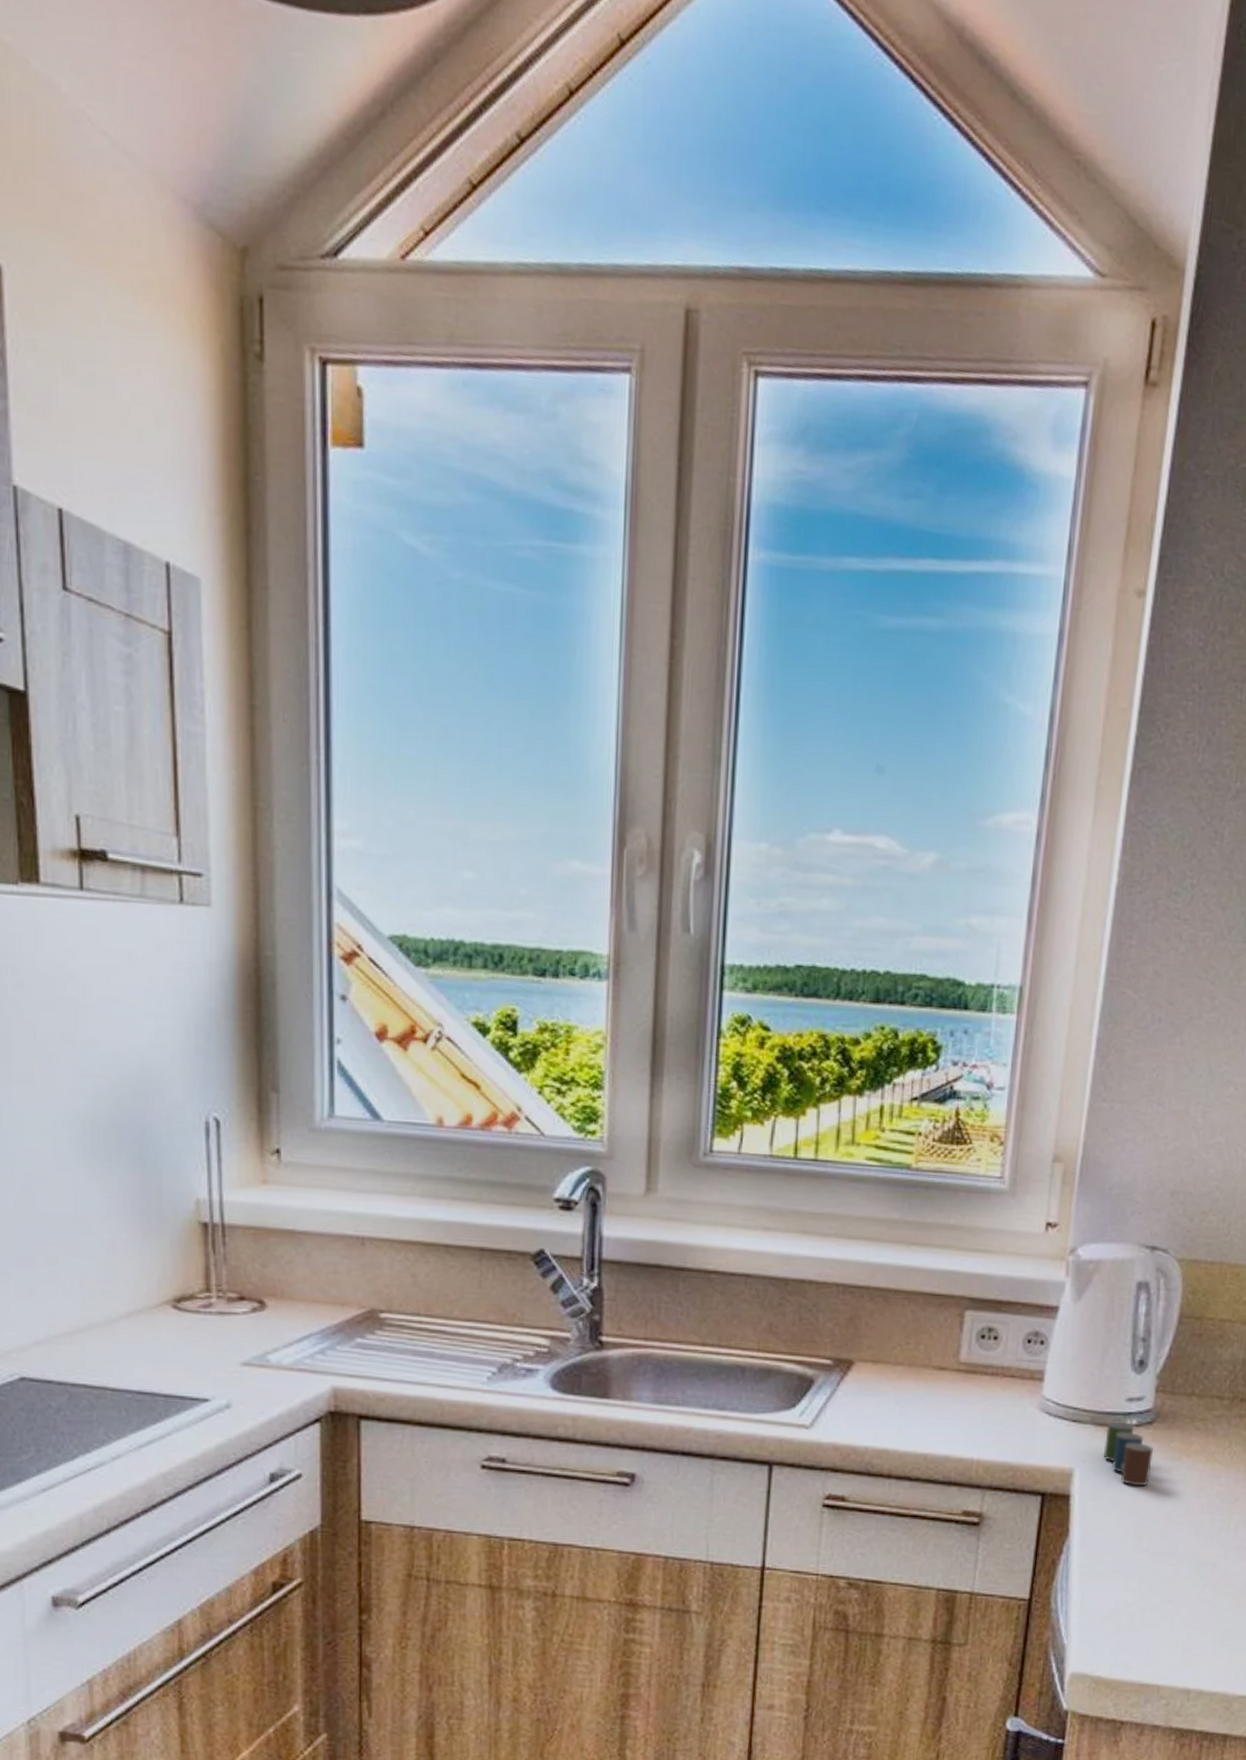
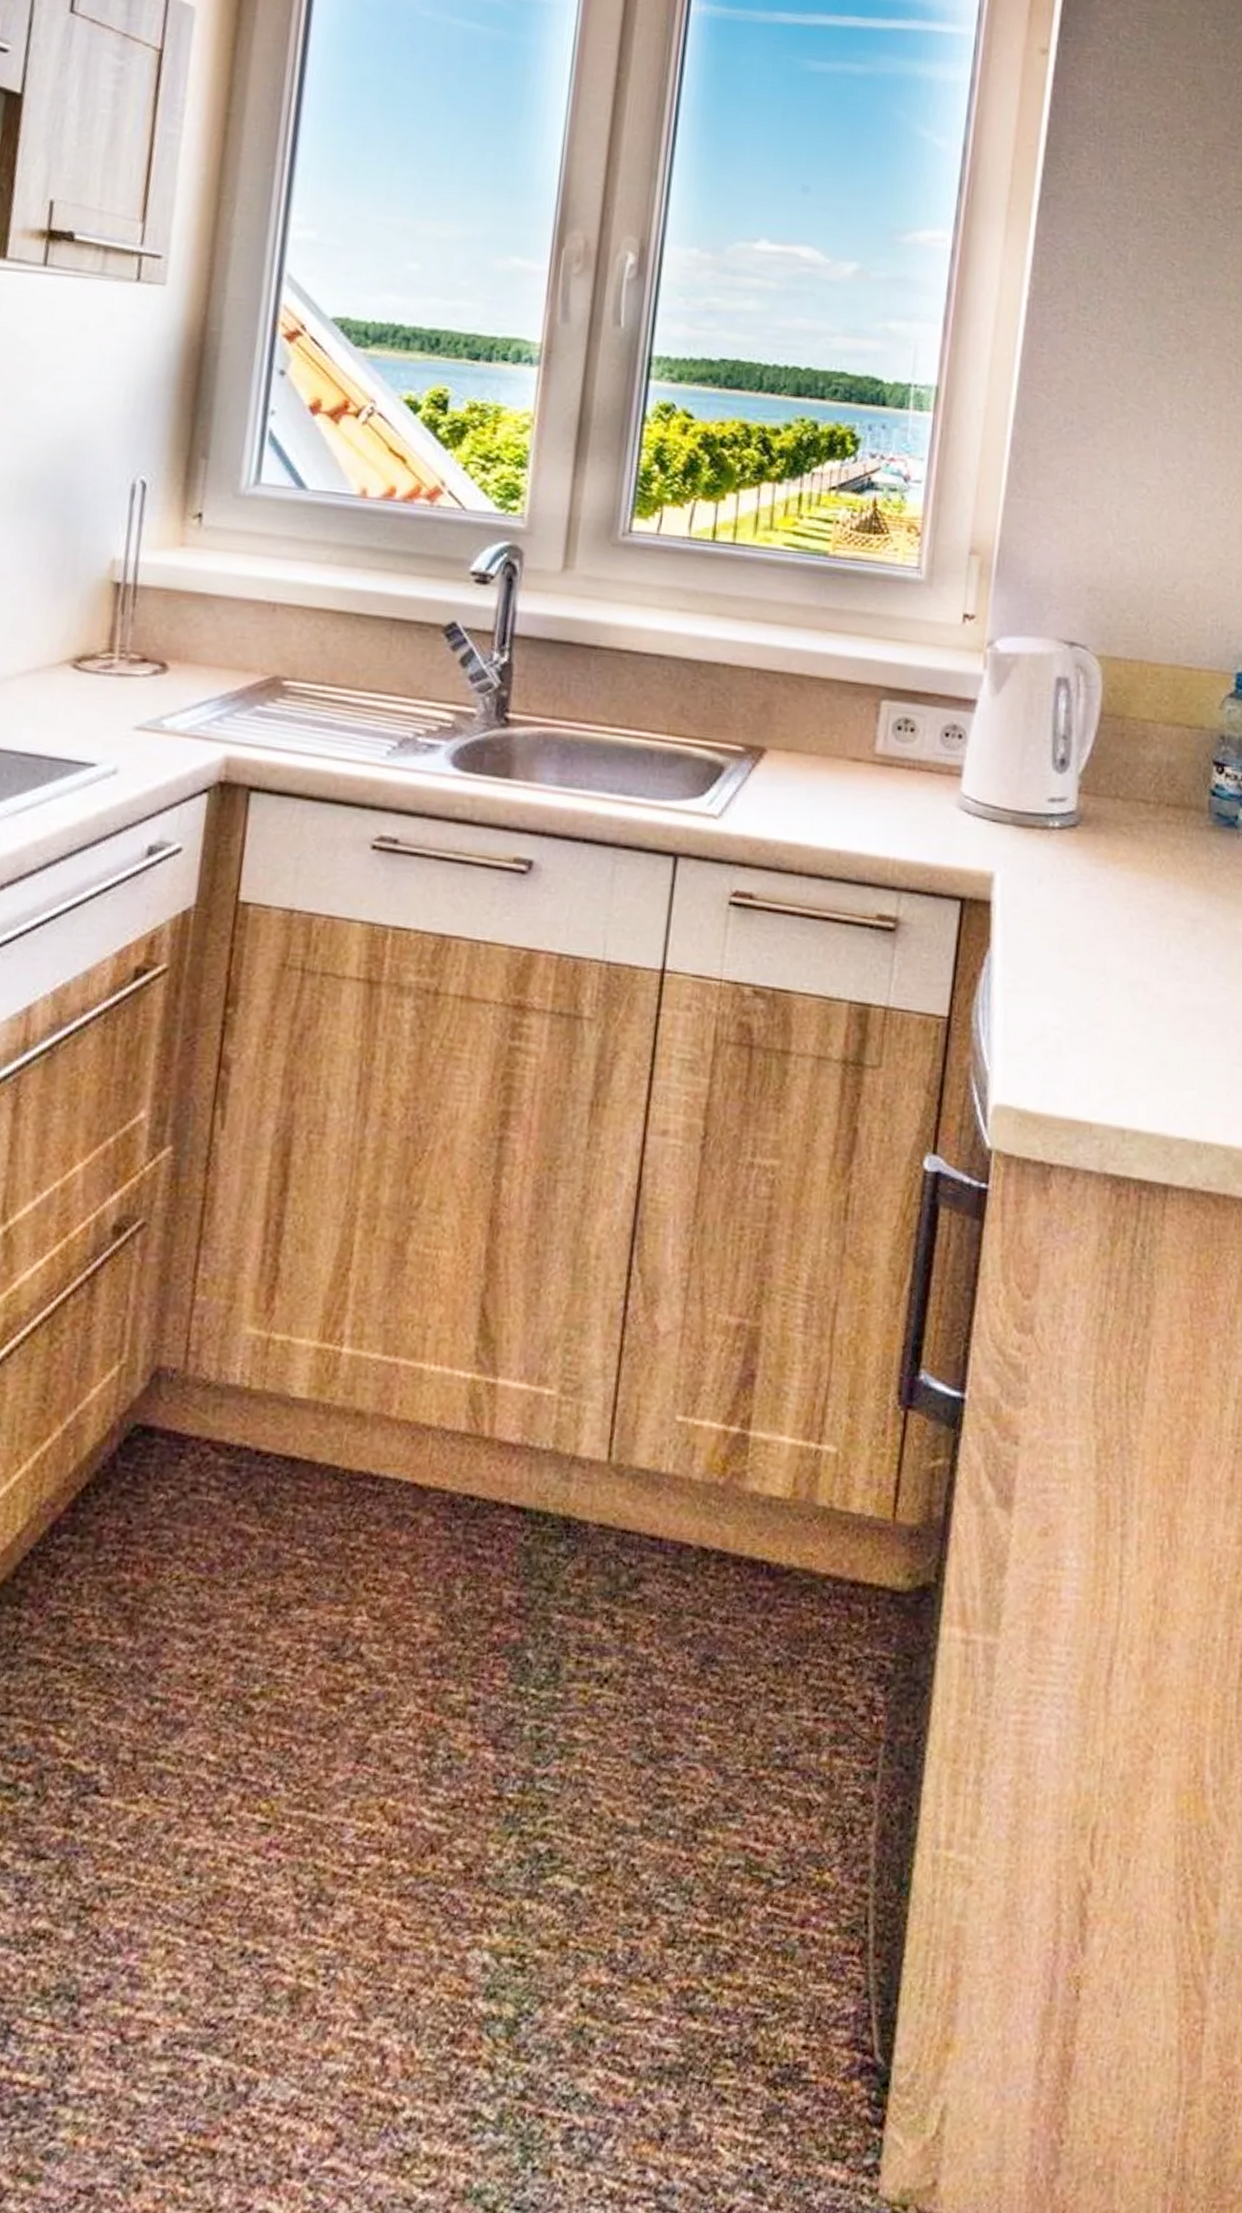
cup: present [1103,1421,1153,1487] -> none [1025,822,1077,895]

